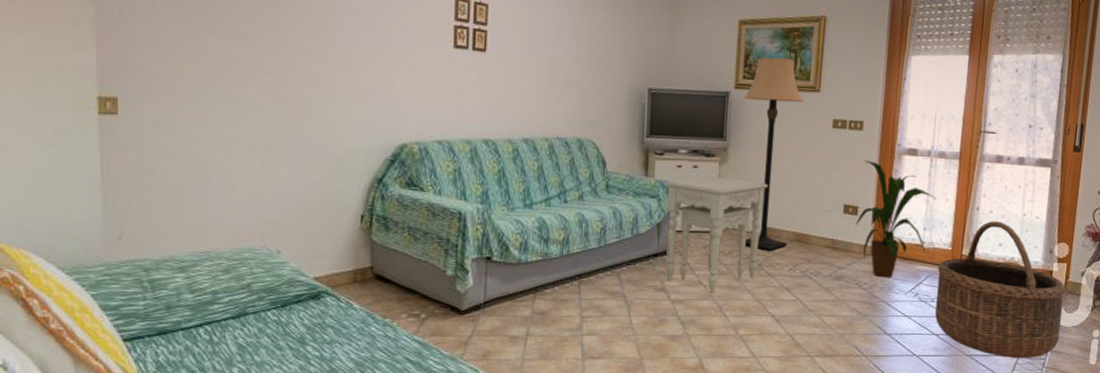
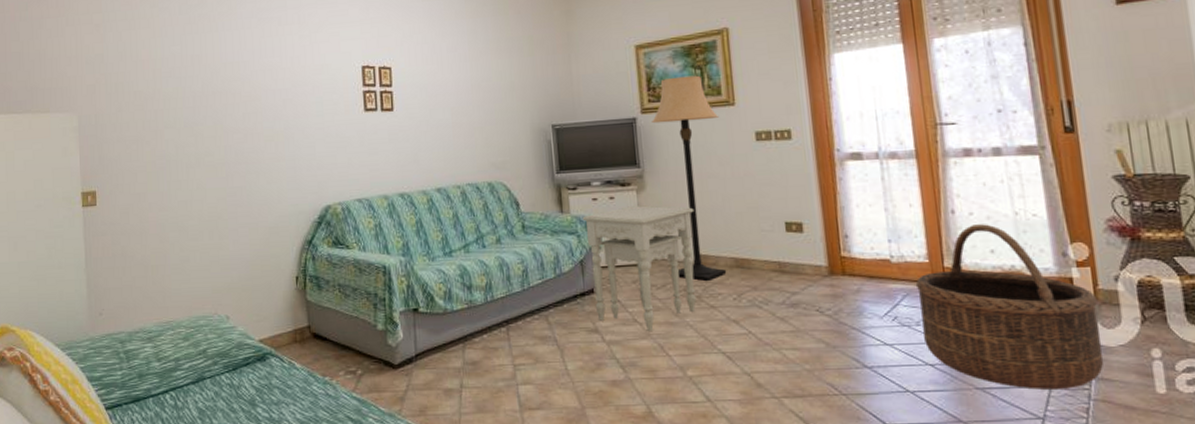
house plant: present [855,160,936,278] -> none [800,171,897,301]

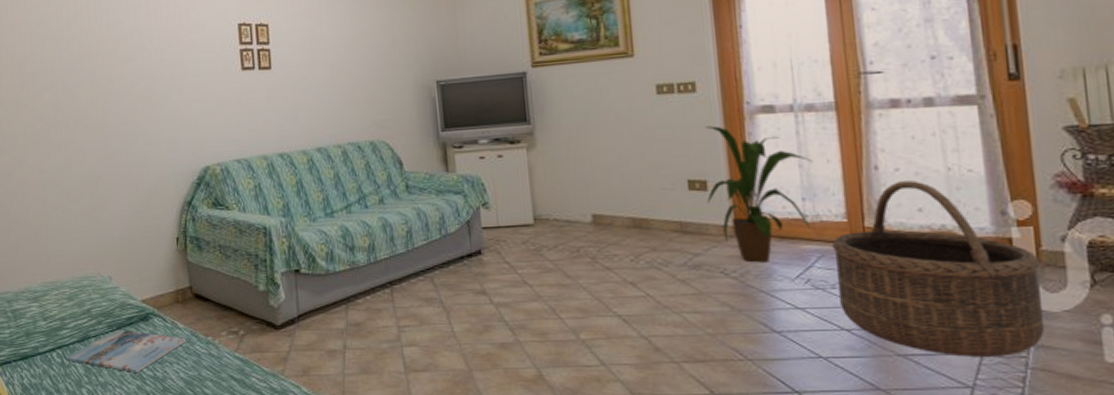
magazine: none [179,369,303,415] -> present [65,329,186,374]
side table: present [582,205,697,332] -> none [468,164,591,294]
lamp: present [652,75,727,281] -> none [543,25,624,241]
house plant: none [800,171,897,301] -> present [705,126,812,263]

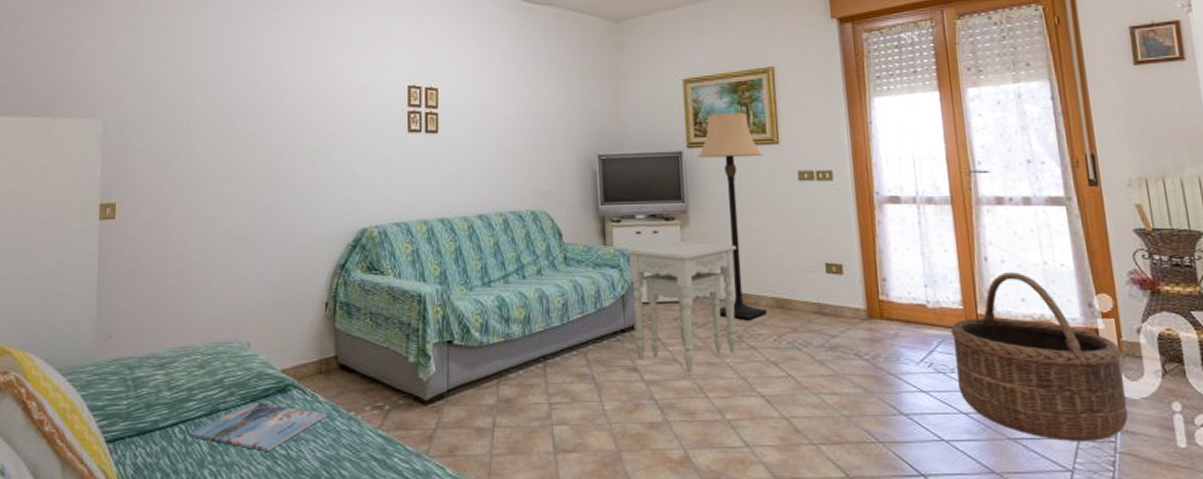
side table: none [468,164,591,294] -> present [625,241,737,372]
lamp: none [543,25,624,241] -> present [697,112,768,320]
house plant: present [705,126,812,263] -> none [840,213,933,346]

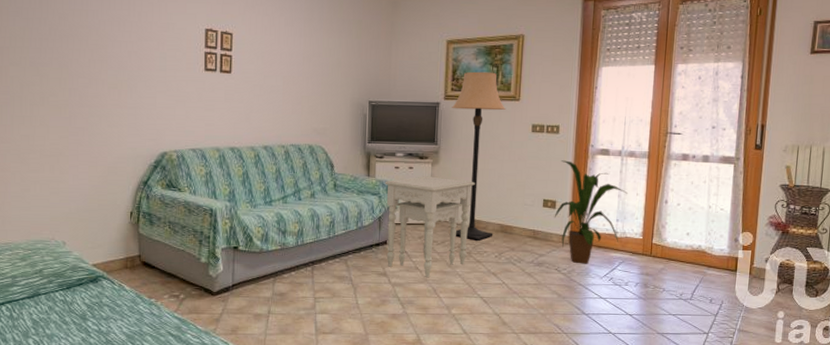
magazine: present [189,401,326,452] -> none [14,288,131,328]
house plant: none [840,213,933,346] -> present [554,160,628,264]
basket: present [950,272,1129,441] -> none [629,213,751,337]

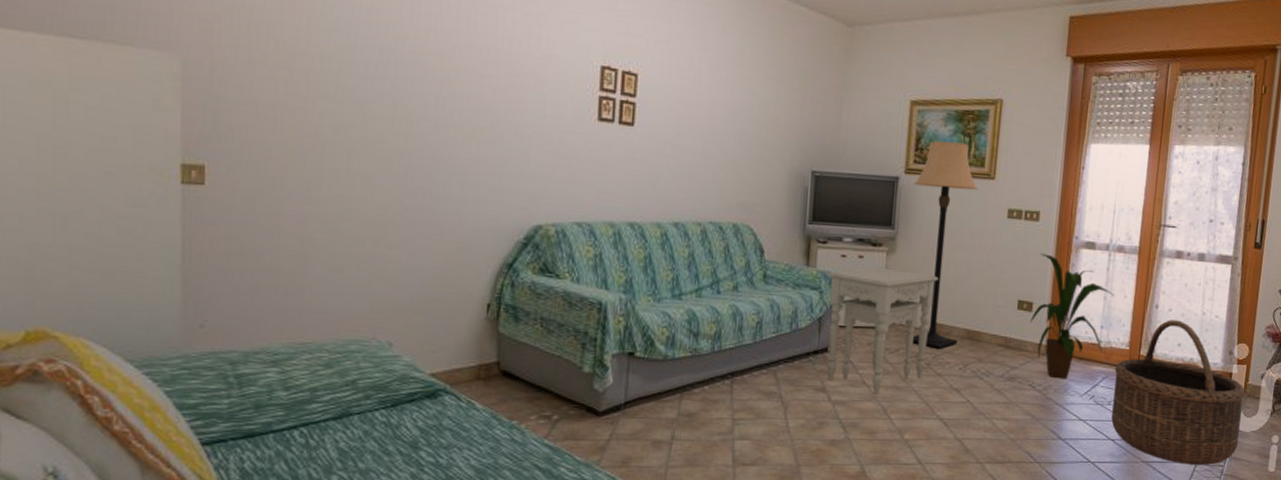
basket: none [629,213,751,337] -> present [1111,320,1246,465]

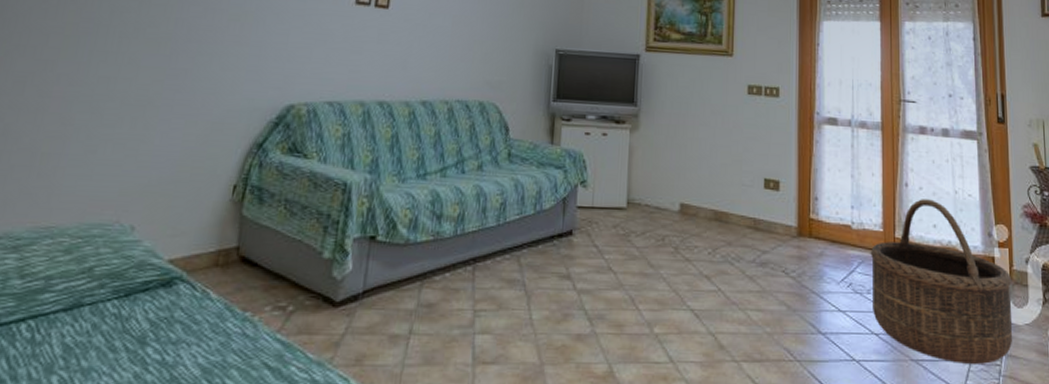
side table: present [826,267,939,395] -> none [571,145,683,283]
lamp: present [912,140,979,349] -> none [654,19,718,232]
house plant: present [1029,253,1114,379] -> none [777,130,861,265]

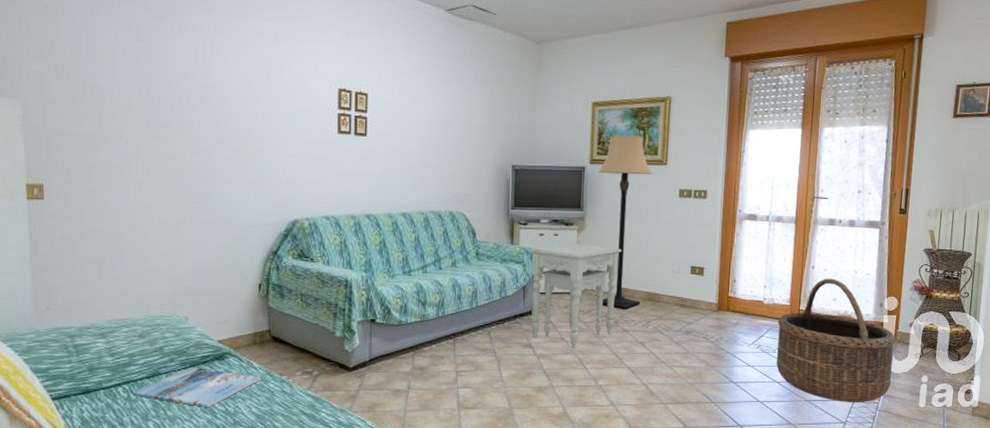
magazine: none [38,296,216,357] -> present [132,367,260,408]
side table: none [571,145,683,283] -> present [529,243,622,349]
lamp: none [654,19,718,232] -> present [598,134,653,309]

